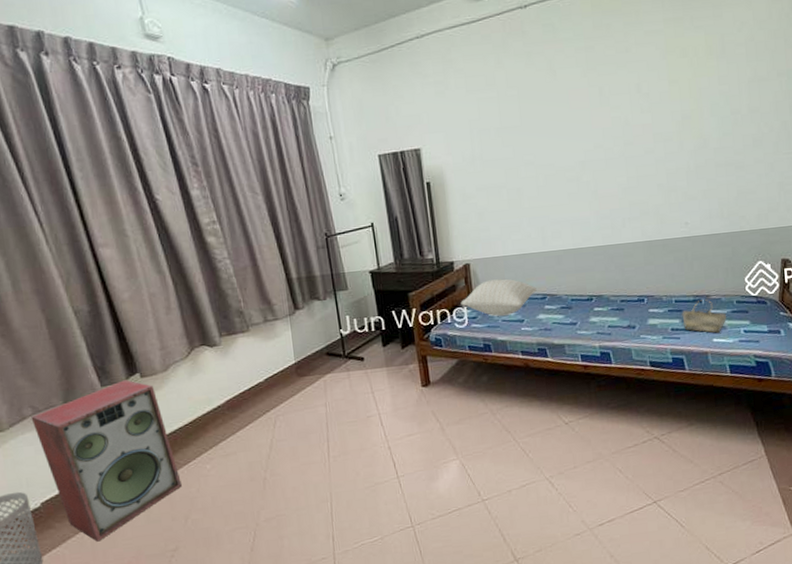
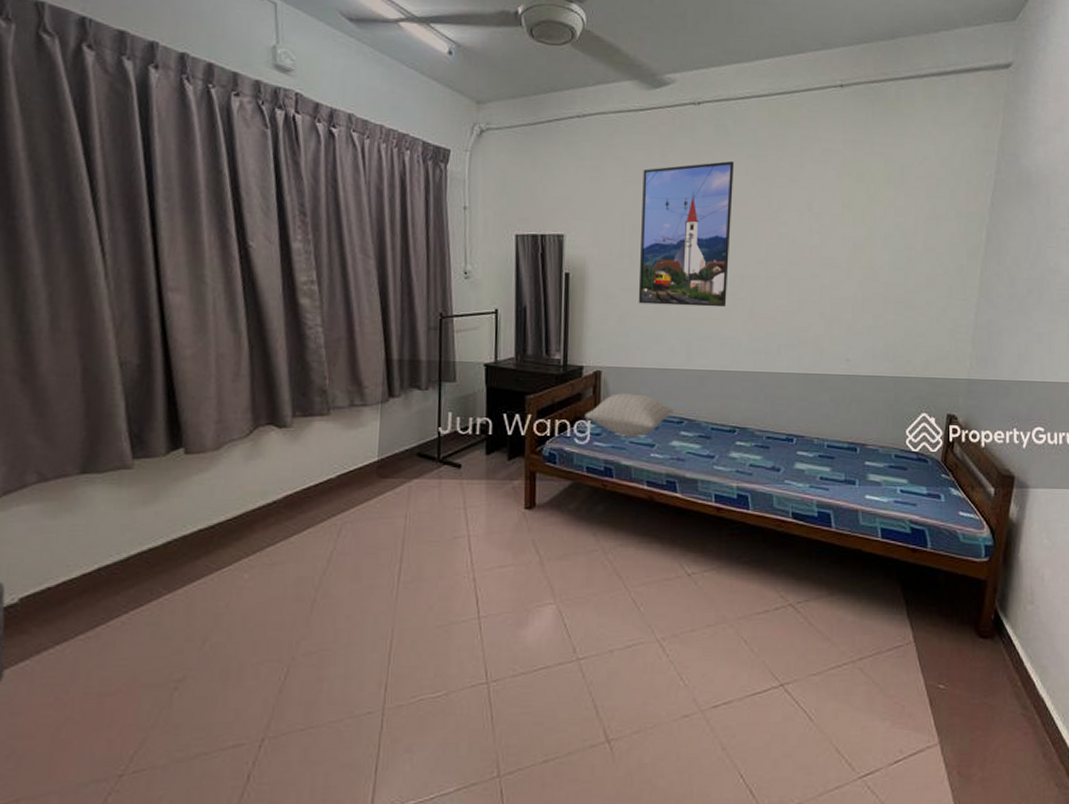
speaker: present [31,380,182,542] -> none [33,454,208,658]
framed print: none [482,56,572,200] -> present [638,160,734,308]
tote bag: present [682,299,726,333] -> none [833,448,882,489]

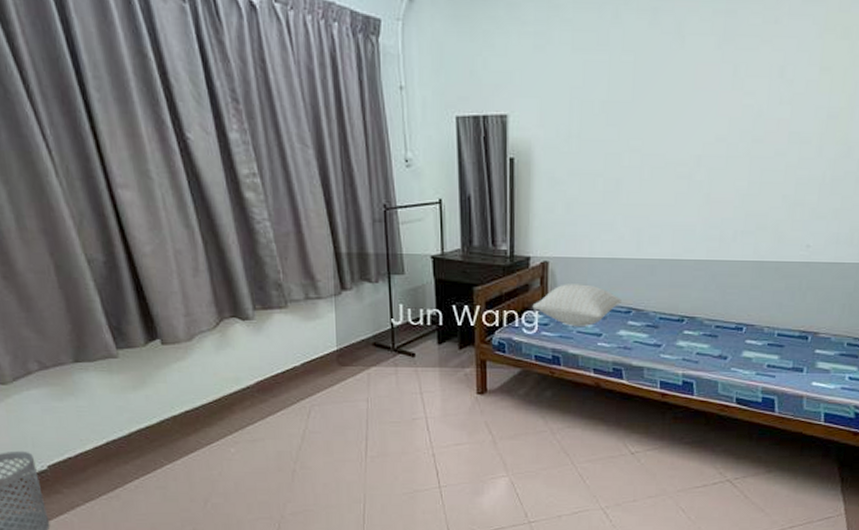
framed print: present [638,160,734,308] -> none [586,18,698,192]

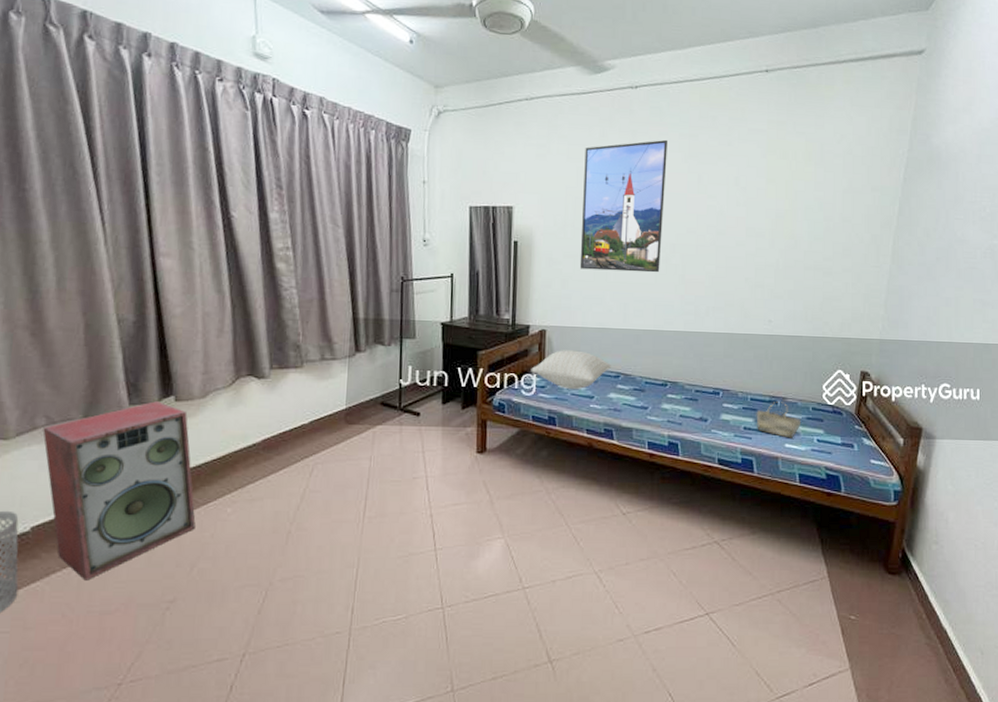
speaker: none [37,345,202,513] -> present [43,401,196,581]
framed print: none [586,18,698,192] -> present [579,139,667,273]
tote bag: none [781,337,832,376] -> present [756,402,800,438]

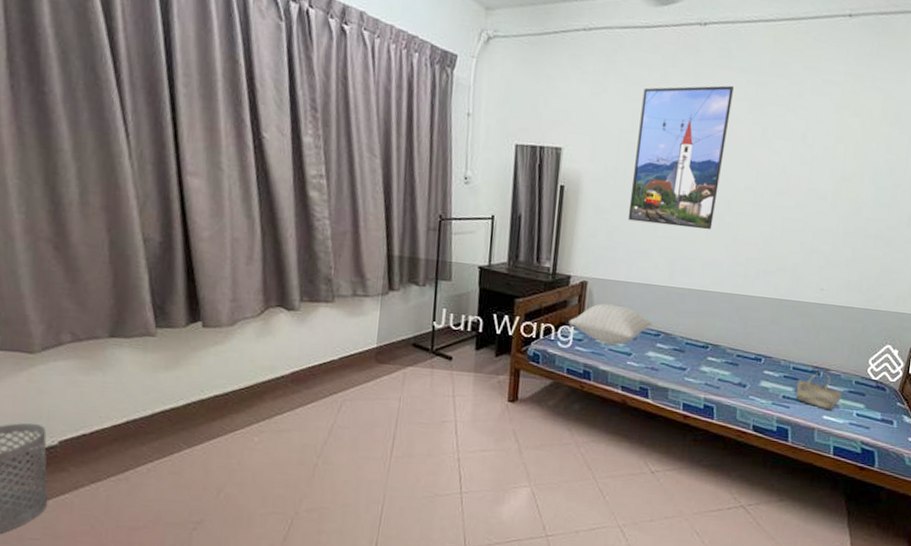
speaker: present [43,401,196,581] -> none [68,325,223,497]

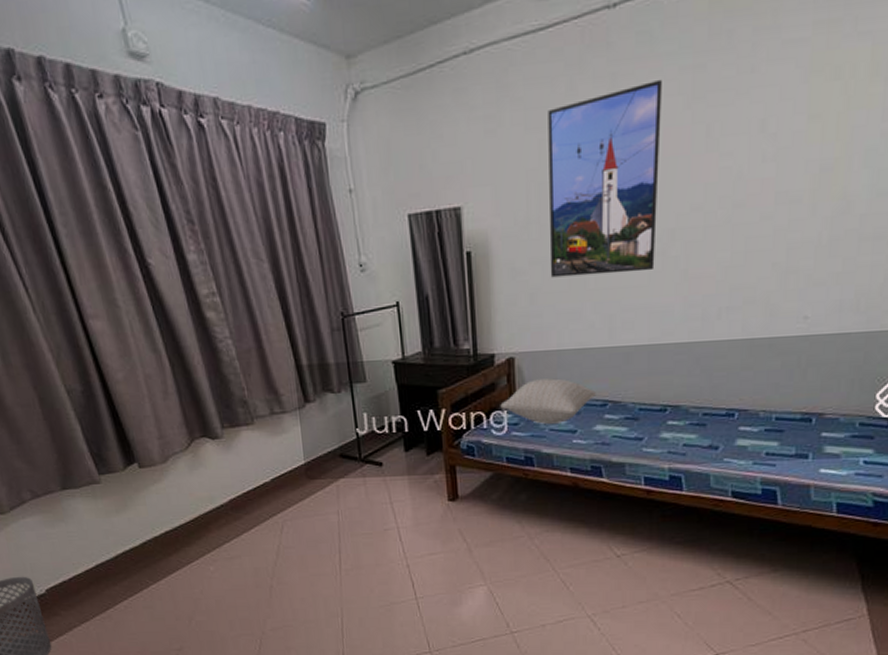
tote bag: present [795,372,842,411] -> none [782,419,842,462]

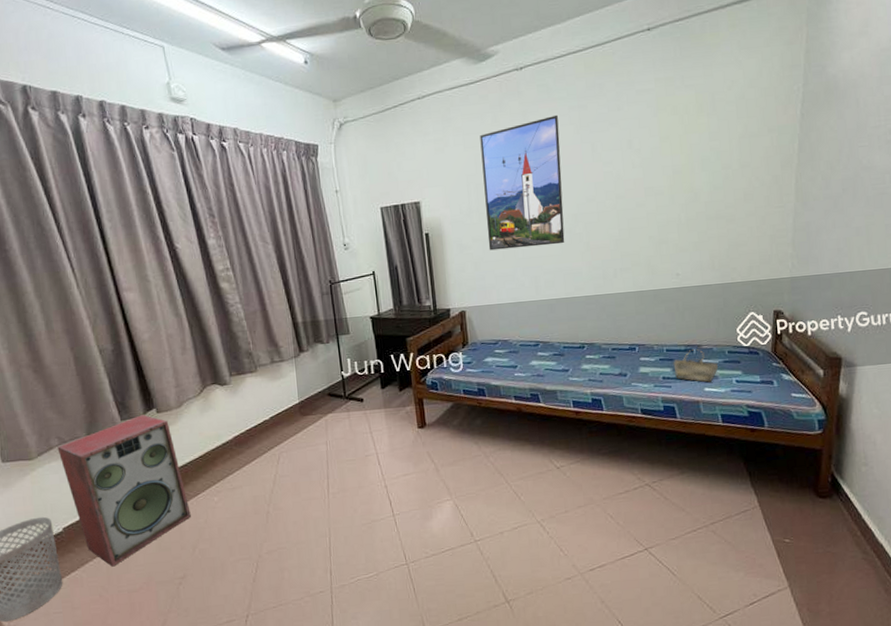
speaker: none [30,469,185,633] -> present [57,415,191,567]
pillow: present [500,378,596,424] -> none [456,325,530,362]
tote bag: none [782,419,842,462] -> present [673,349,718,383]

